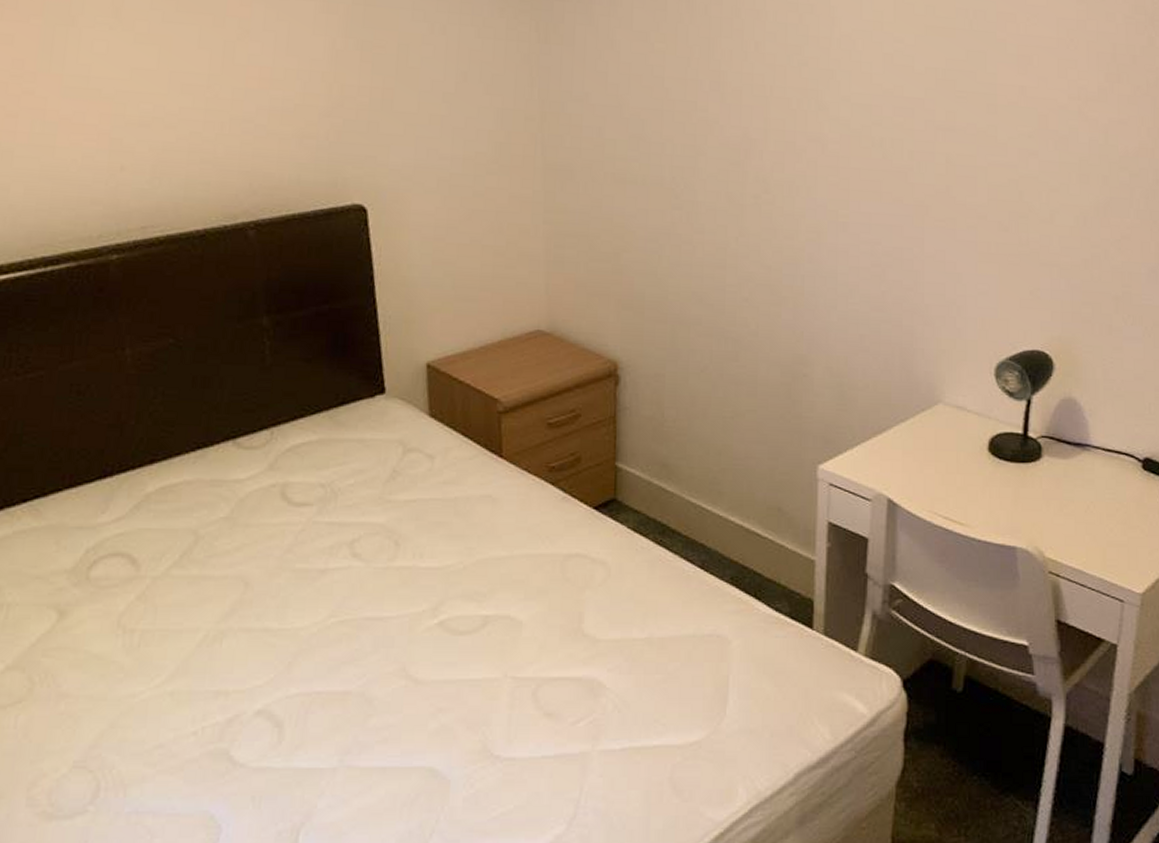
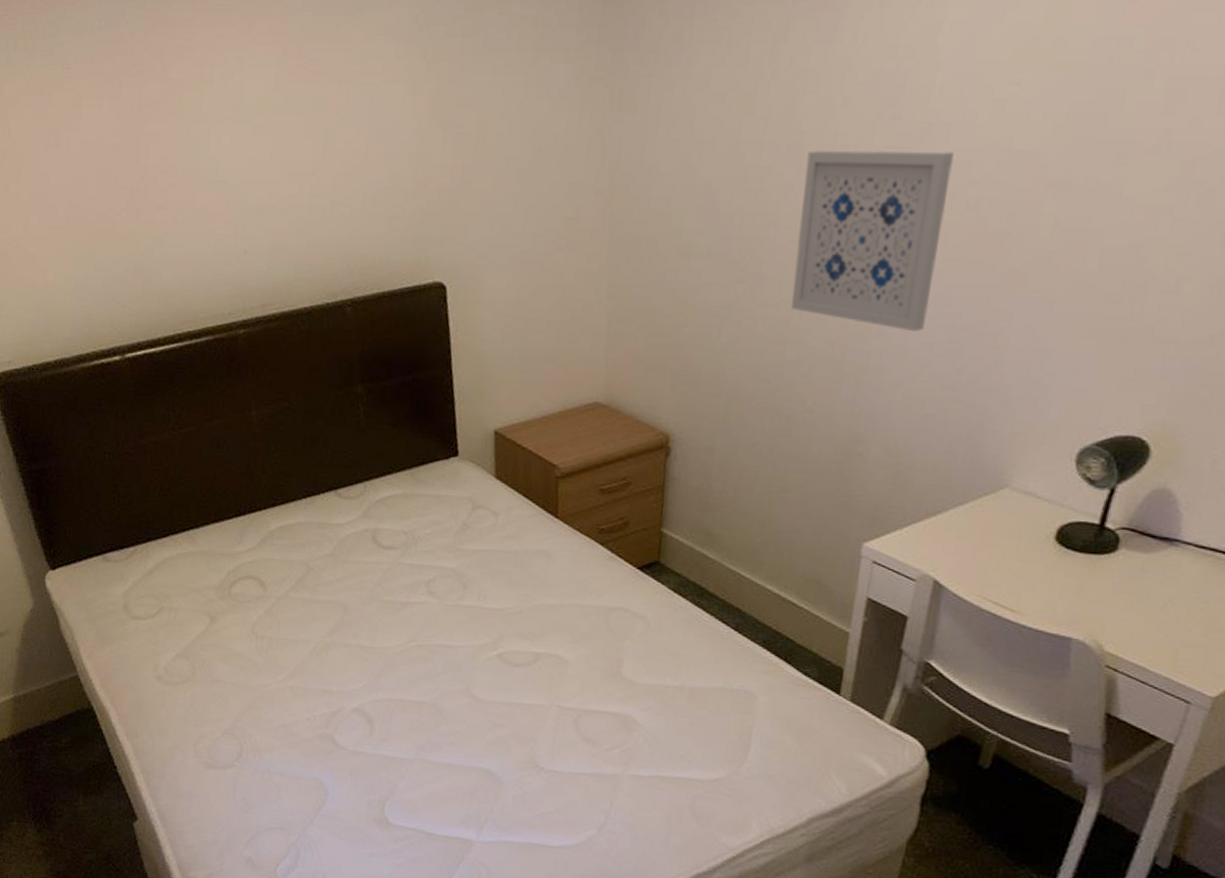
wall art: none [726,89,857,257] -> present [791,150,954,332]

